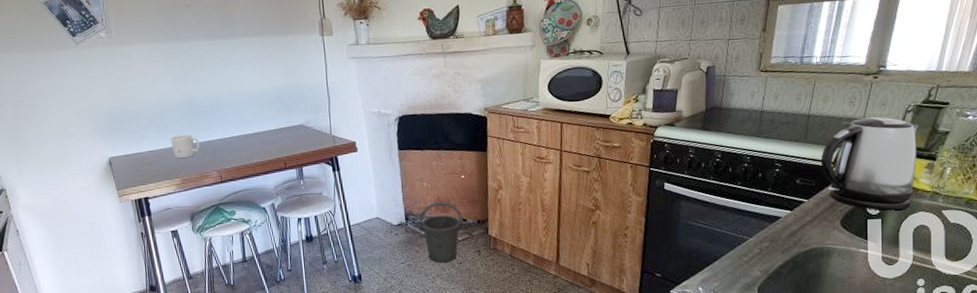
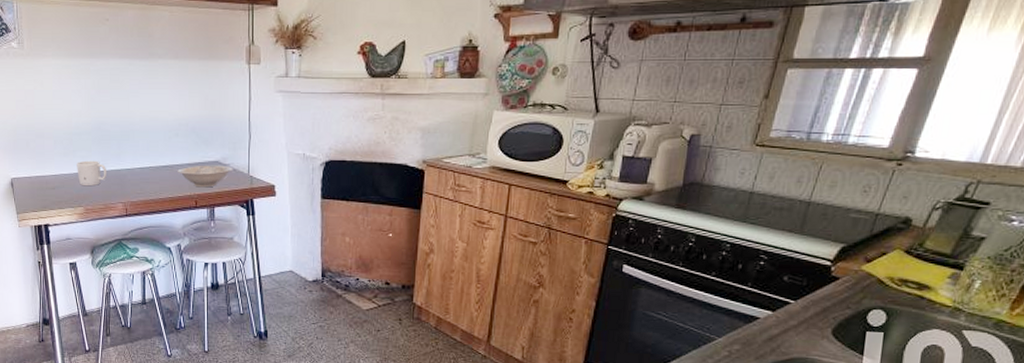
bowl: none [265,128,317,150] -> present [177,165,233,188]
bucket: present [418,202,464,263] -> none [335,260,386,328]
kettle: present [820,117,918,211] -> none [816,212,946,325]

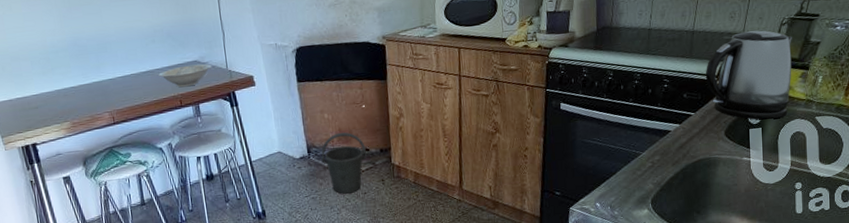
mug: present [77,160,107,187] -> none [57,75,90,102]
bucket: none [335,260,386,328] -> present [321,132,367,194]
kettle: none [816,212,946,325] -> present [705,30,792,120]

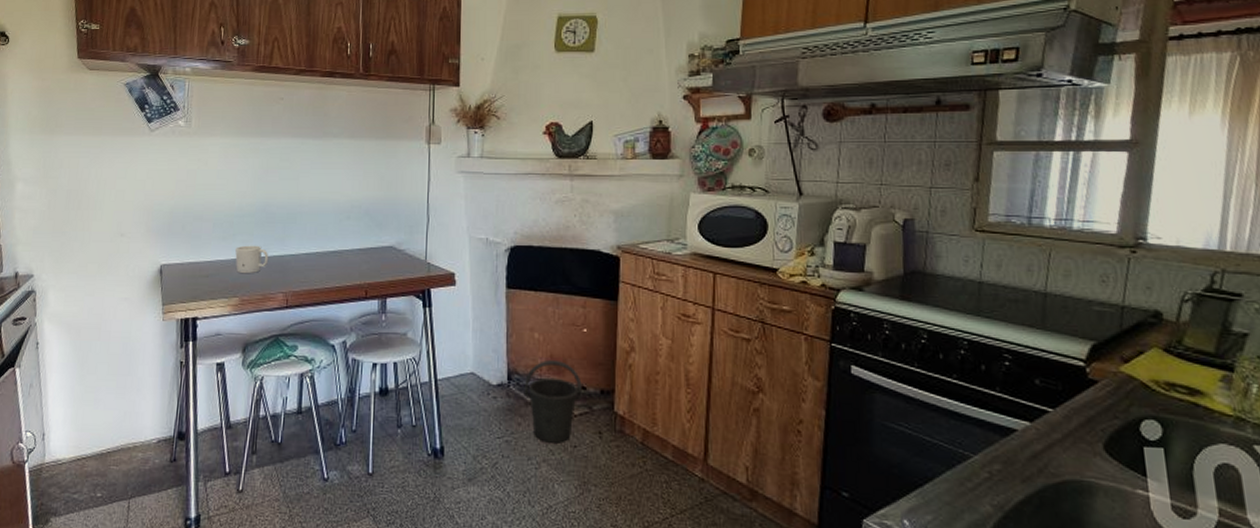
mug: none [57,75,90,102] -> present [235,245,269,274]
bowl: present [158,63,212,88] -> none [347,250,409,276]
kettle: present [705,30,792,120] -> none [1067,304,1207,439]

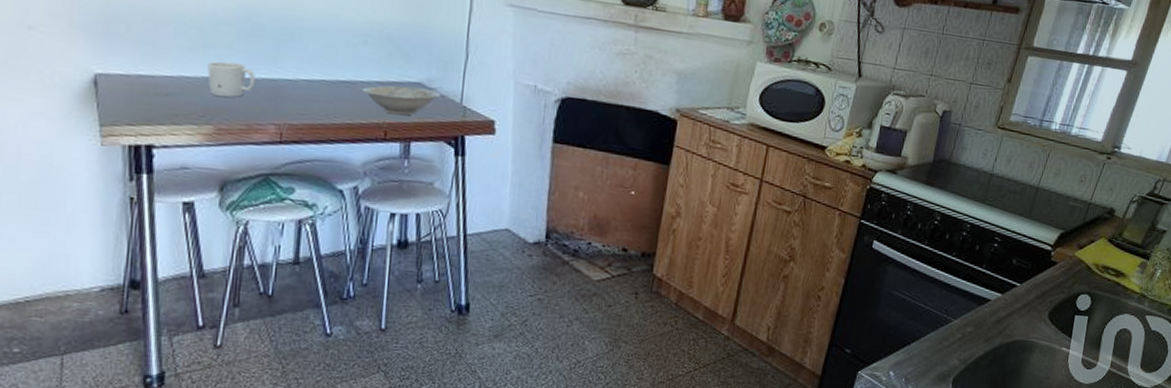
bowl: none [347,250,409,276] -> present [362,85,441,116]
bucket: present [523,360,582,443] -> none [561,220,624,303]

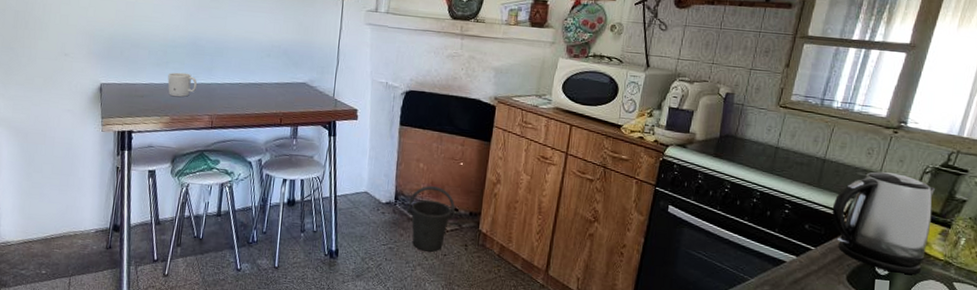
bowl: present [362,85,441,116] -> none [266,85,319,107]
bucket: none [561,220,624,303] -> present [407,186,455,252]
kettle: none [1040,201,1139,310] -> present [832,171,935,275]

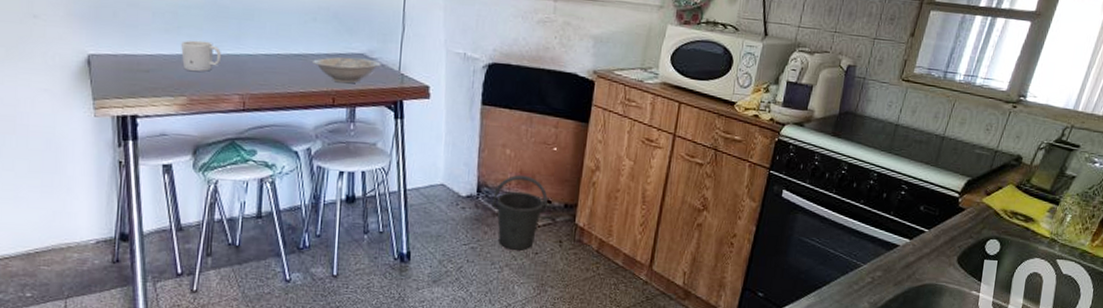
bowl: none [266,85,319,107] -> present [312,57,381,84]
kettle: present [832,171,935,275] -> none [947,148,1047,254]

